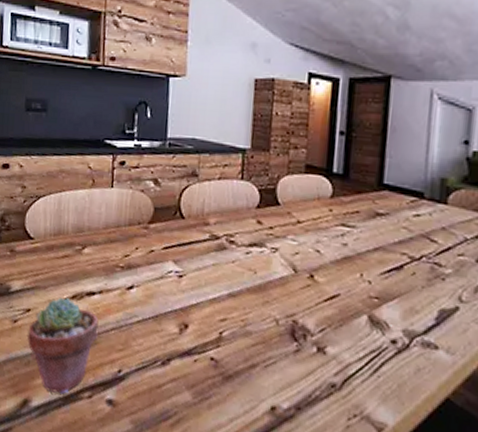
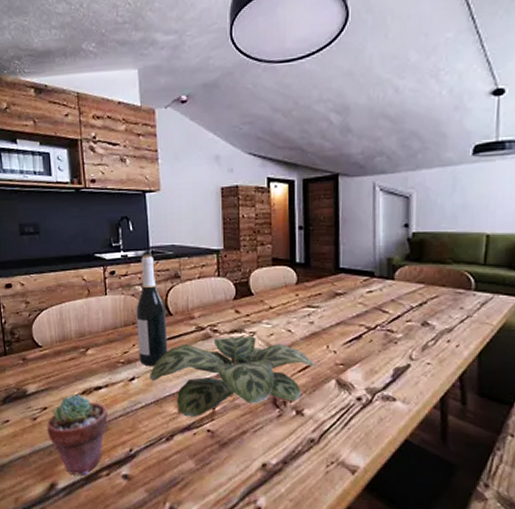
wine bottle: none [141,146,178,275] -> present [136,255,168,366]
plant: none [149,250,348,341] -> present [149,336,318,418]

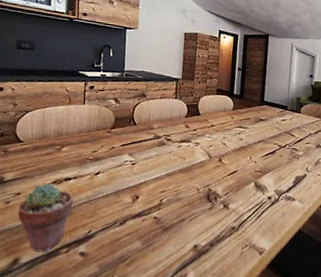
wine bottle: present [136,255,168,366] -> none [105,76,132,164]
plant: present [149,336,318,418] -> none [111,145,242,207]

